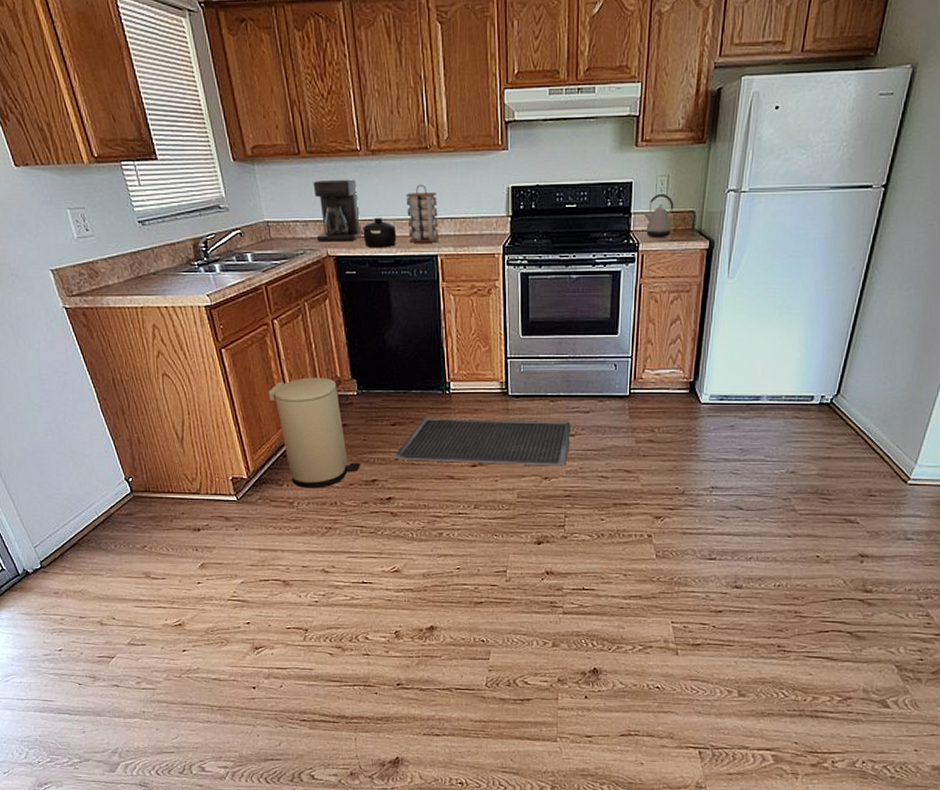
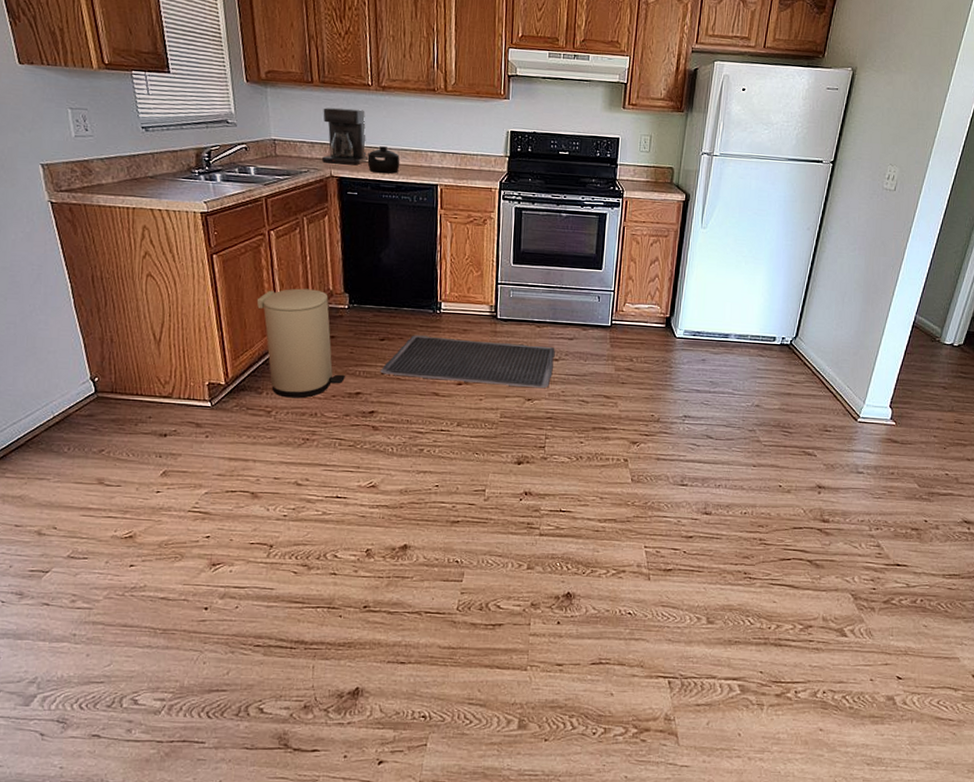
spice rack: present [406,184,439,244] -> none [411,120,441,174]
kettle: present [644,193,674,239] -> none [629,150,655,188]

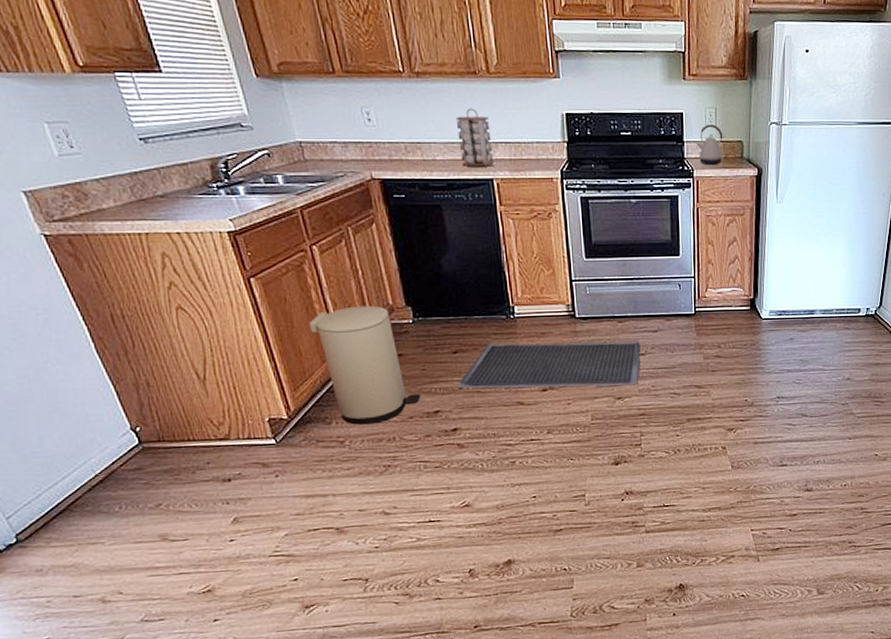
coffee maker: present [321,107,369,165] -> none [351,100,412,165]
saucepan: present [367,145,400,174] -> none [410,139,449,170]
spice rack: none [411,120,441,174] -> present [455,108,494,168]
kettle: none [629,150,655,188] -> present [696,124,724,166]

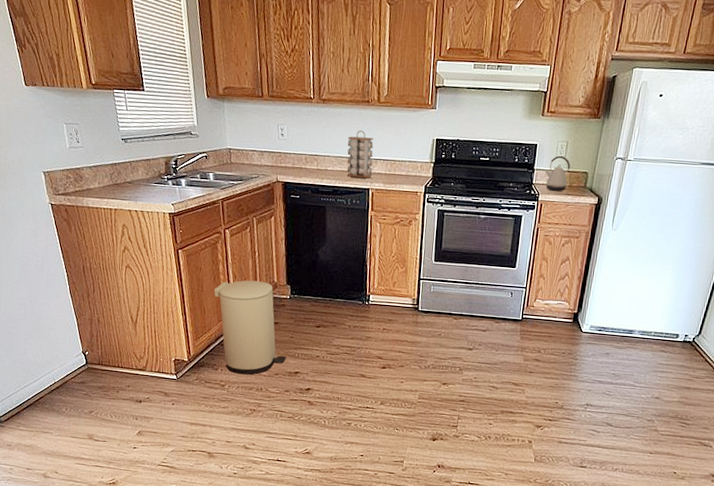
floor mat: present [457,342,641,389] -> none [316,323,470,374]

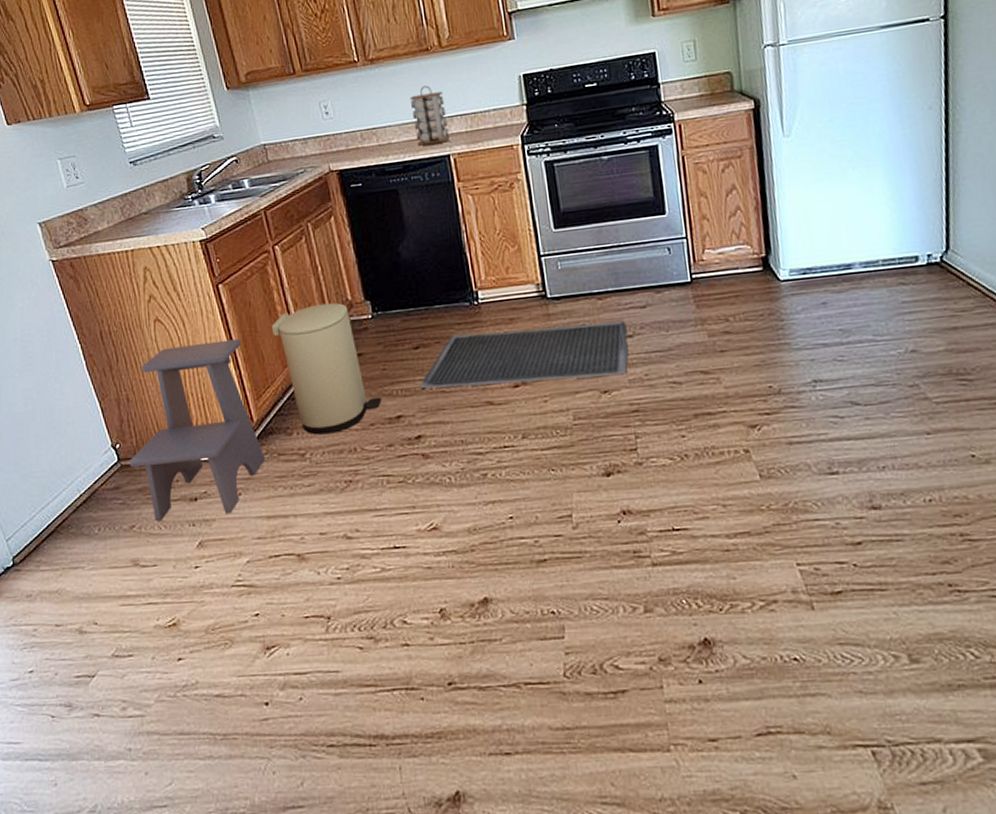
step stool: none [94,289,195,416] -> present [130,338,265,522]
floor mat: none [316,323,470,374] -> present [420,321,629,389]
kettle: present [545,155,571,192] -> none [674,58,710,106]

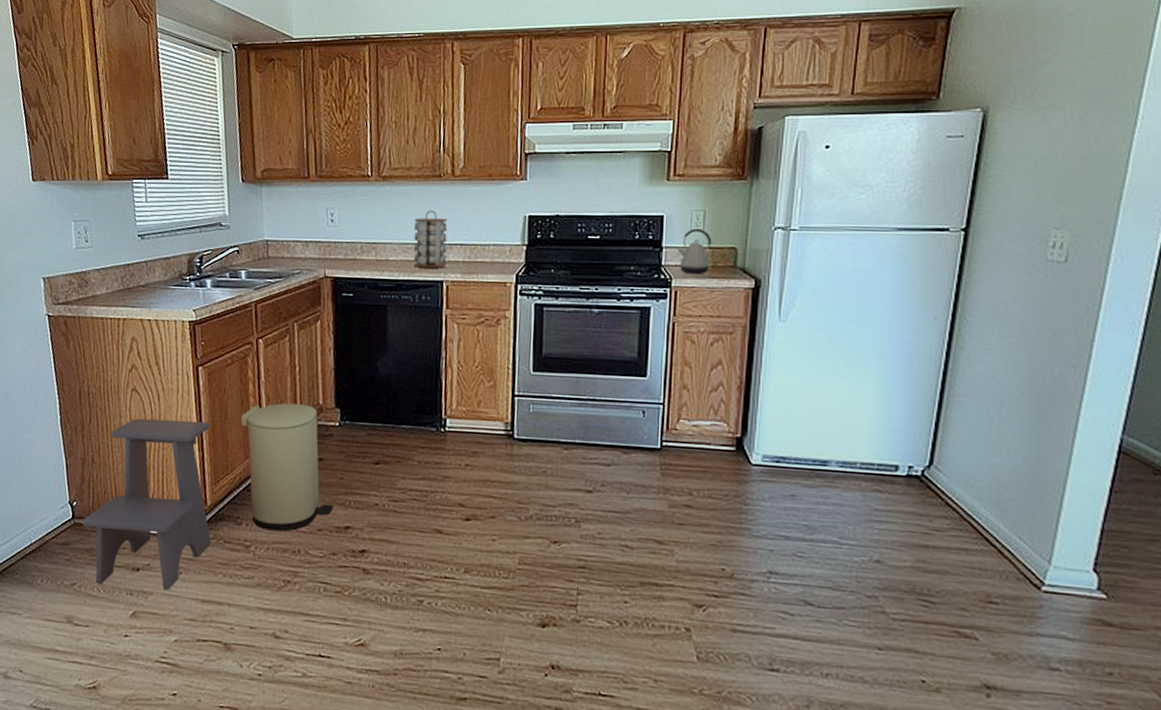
floor mat: present [420,321,629,389] -> none [373,458,588,528]
kettle: none [674,58,710,106] -> present [677,228,712,275]

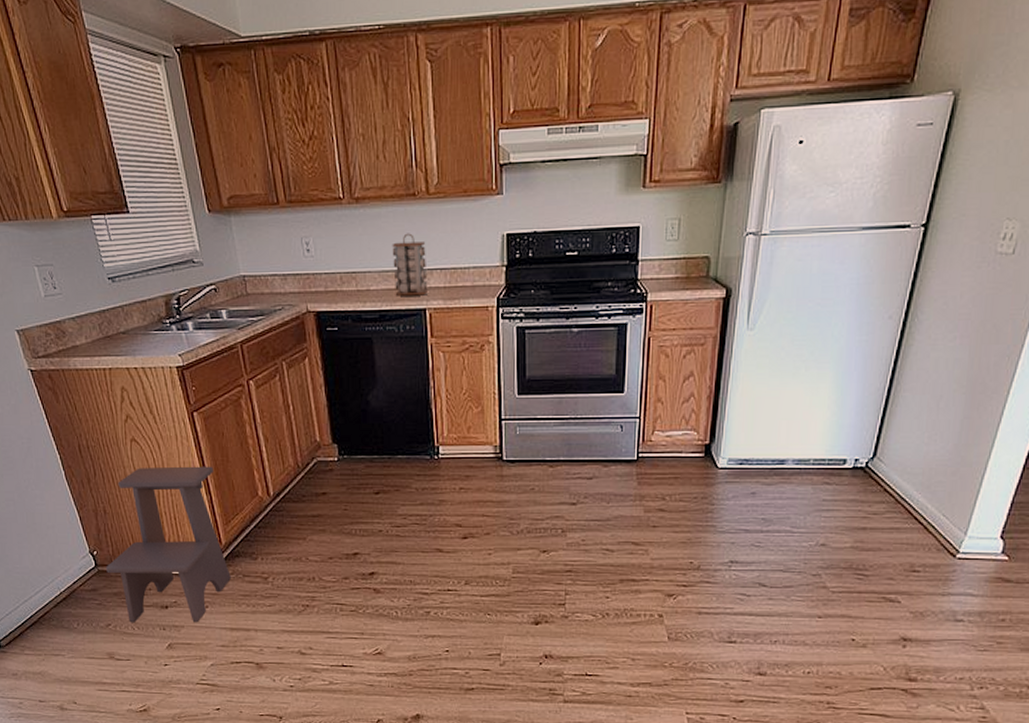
pedal bin: present [240,403,333,532] -> none [242,442,341,562]
kettle: present [677,228,712,275] -> none [653,238,686,287]

